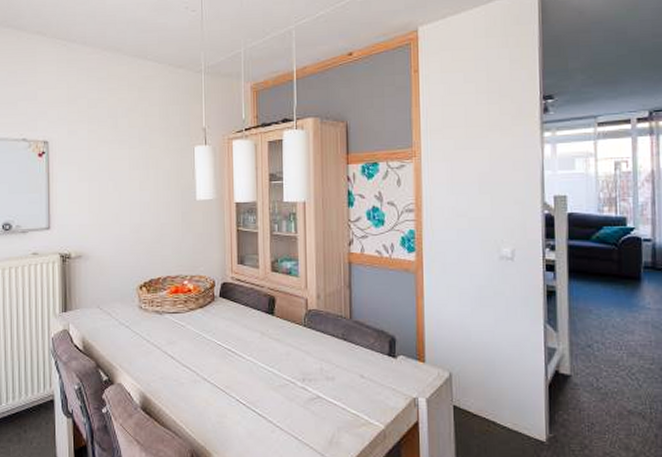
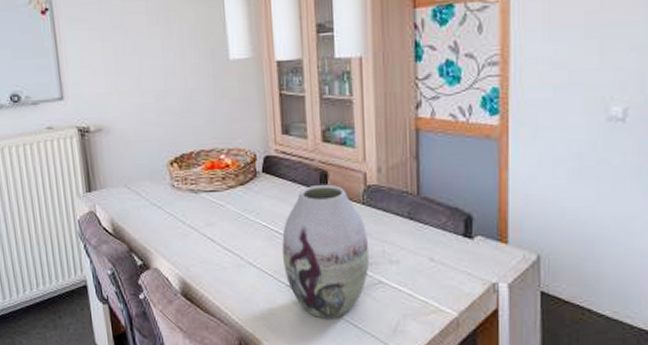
vase: none [234,308,310,432] -> present [282,184,370,319]

